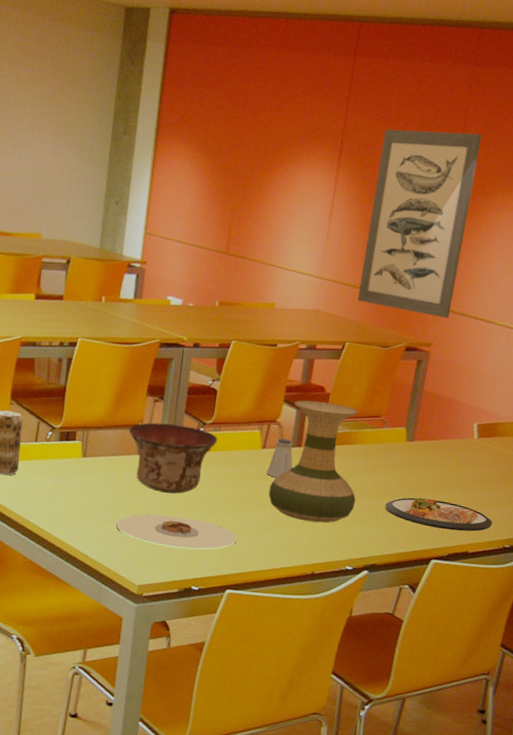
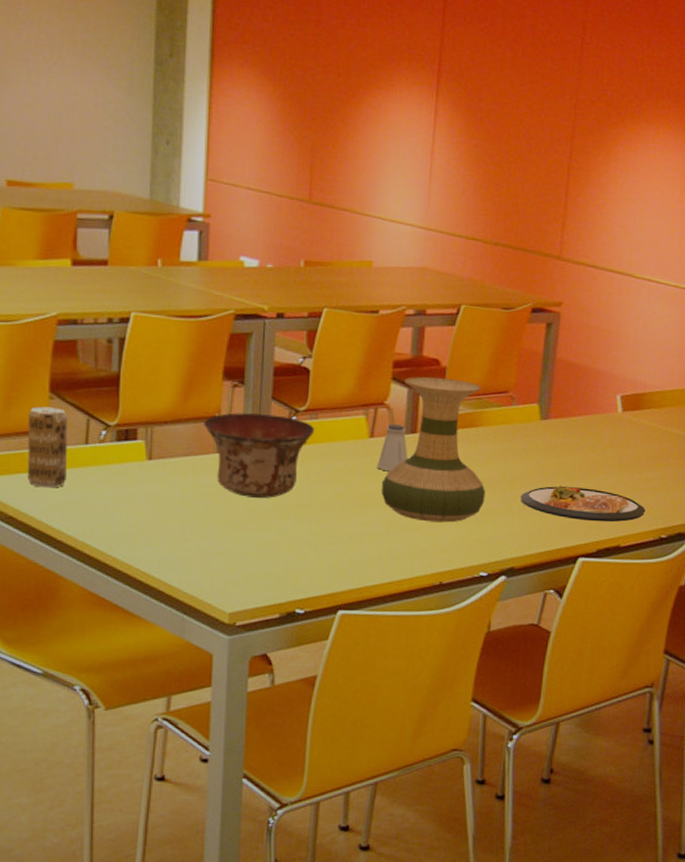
plate: present [116,514,237,550] -> none [196,525,347,565]
wall art: present [357,129,482,319] -> none [471,47,604,273]

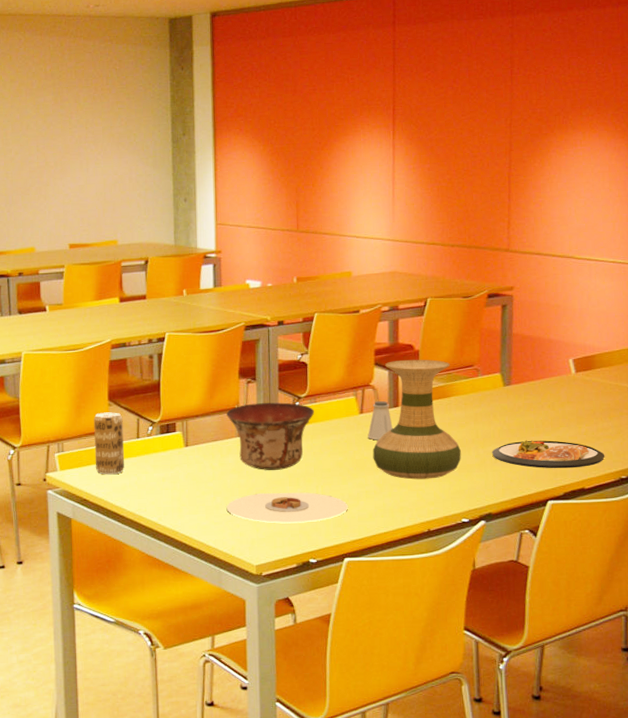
plate: none [196,525,347,565] -> present [226,492,348,524]

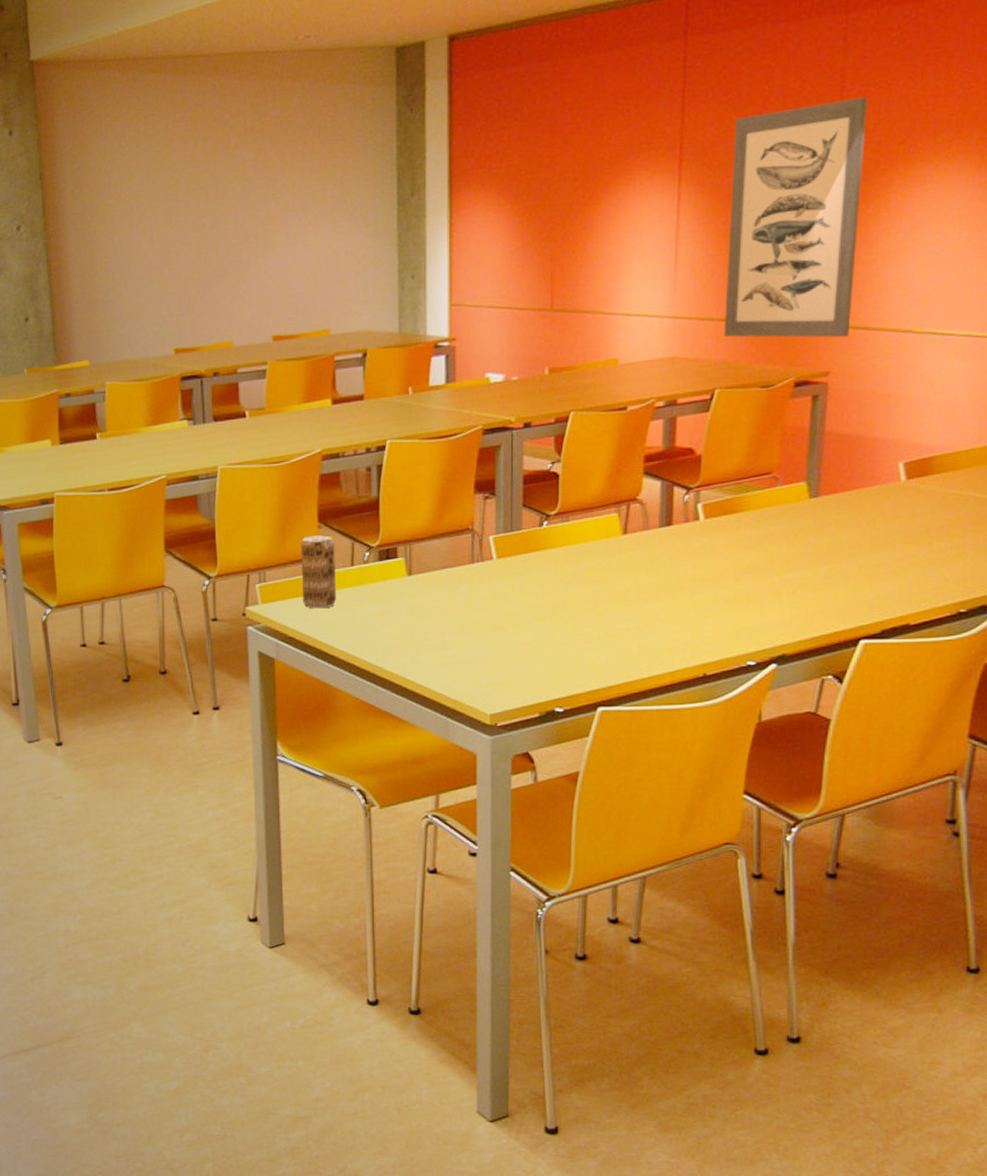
bowl: present [226,402,315,471] -> none [458,521,567,604]
plate: present [226,492,348,524] -> none [456,629,604,666]
saltshaker: present [368,401,393,441] -> none [632,519,664,567]
vase: present [372,359,461,480] -> none [637,466,750,614]
wall art: none [432,79,531,261] -> present [723,96,868,338]
dish: present [492,440,605,469] -> none [790,565,939,601]

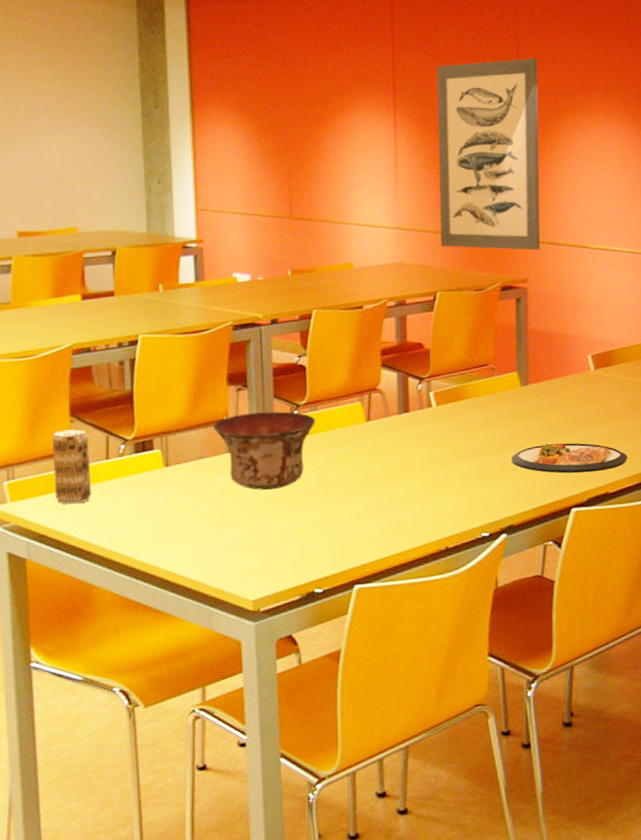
bowl: none [458,521,567,604] -> present [213,411,316,490]
dish: none [790,565,939,601] -> present [511,443,628,474]

